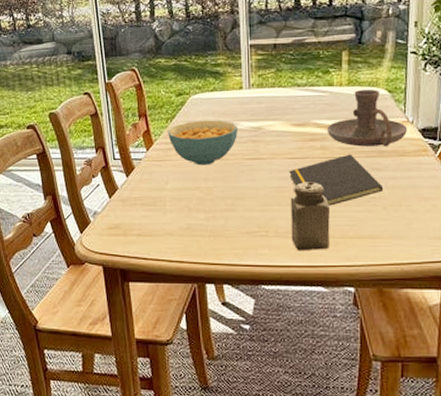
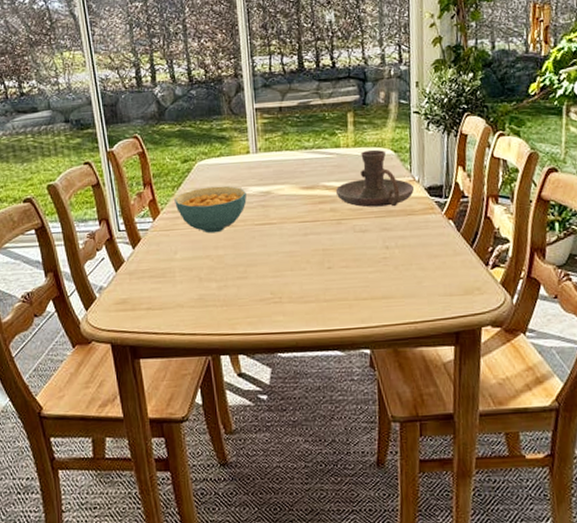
notepad: present [289,154,384,206] -> none [300,215,394,268]
salt shaker: present [290,182,330,251] -> none [302,244,344,316]

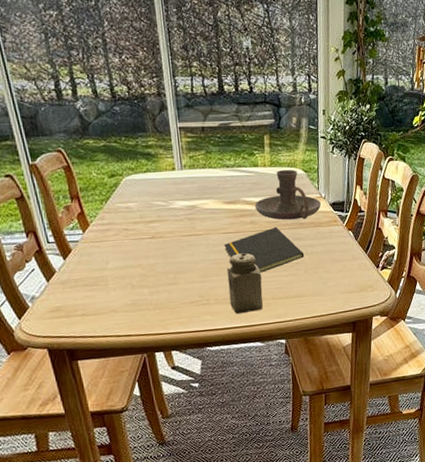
cereal bowl: present [175,185,247,234] -> none [103,200,174,244]
notepad: none [300,215,394,268] -> present [224,227,305,273]
salt shaker: none [302,244,344,316] -> present [227,253,263,314]

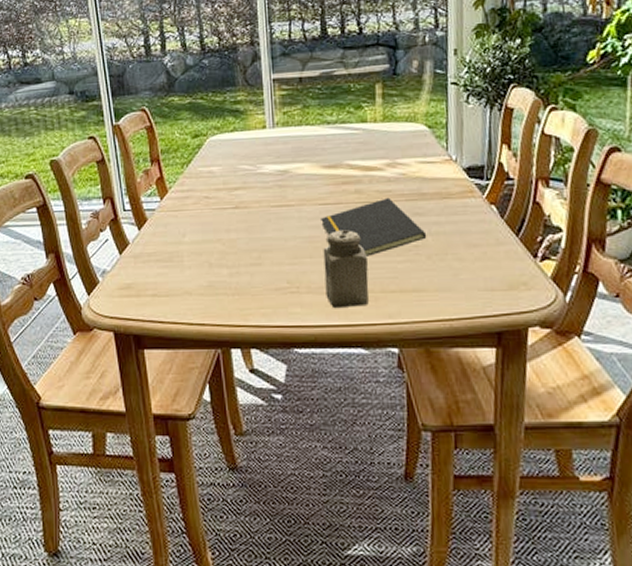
candle holder: present [254,169,322,220] -> none [361,124,452,189]

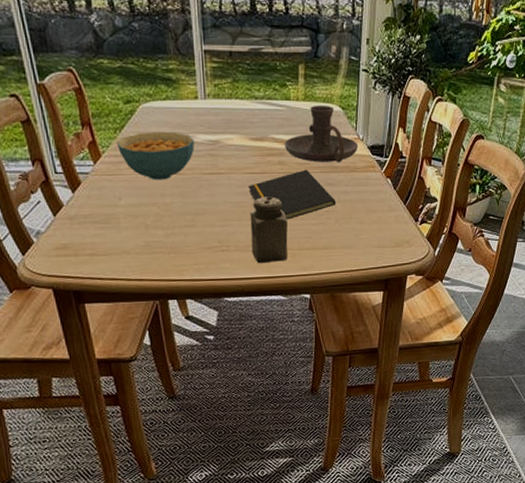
cereal bowl: none [184,163,262,215] -> present [117,131,195,180]
candle holder: none [361,124,452,189] -> present [284,105,359,163]

